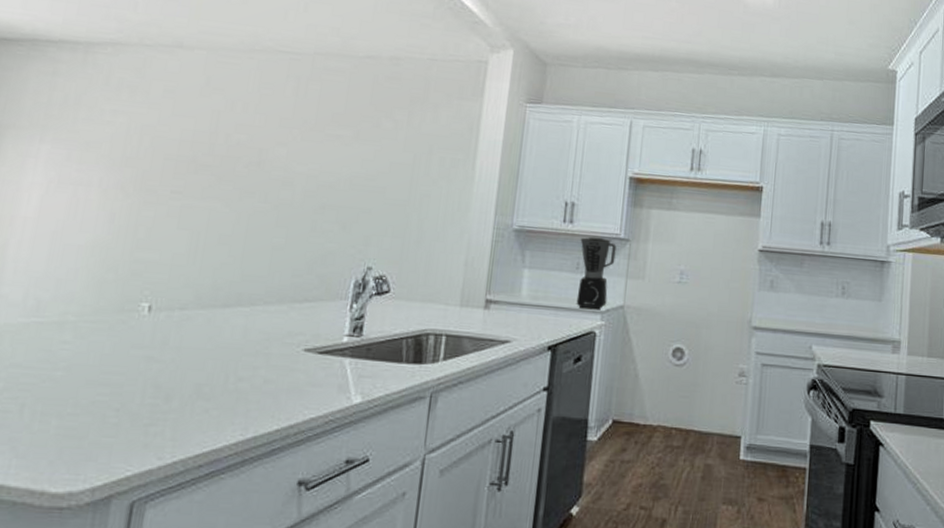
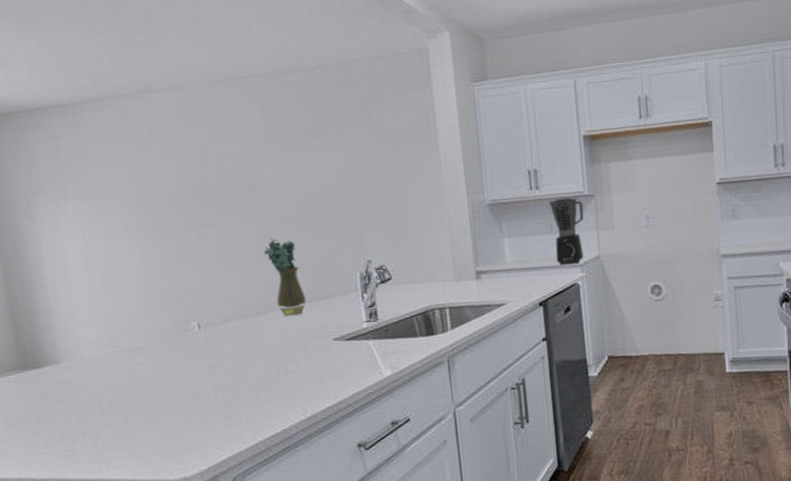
vase: none [250,223,290,315] -> present [264,238,306,316]

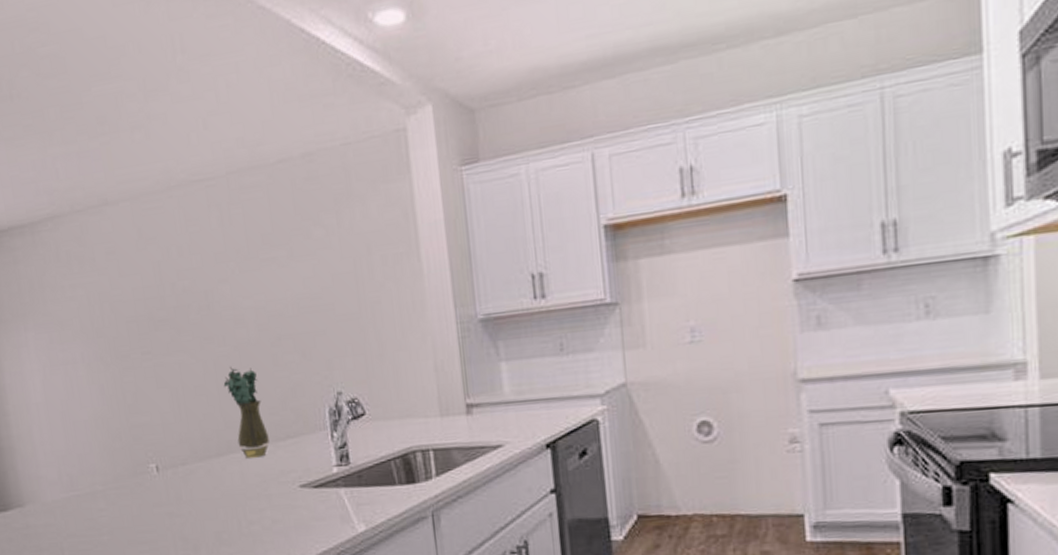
blender: present [548,197,584,265] -> none [558,307,605,396]

